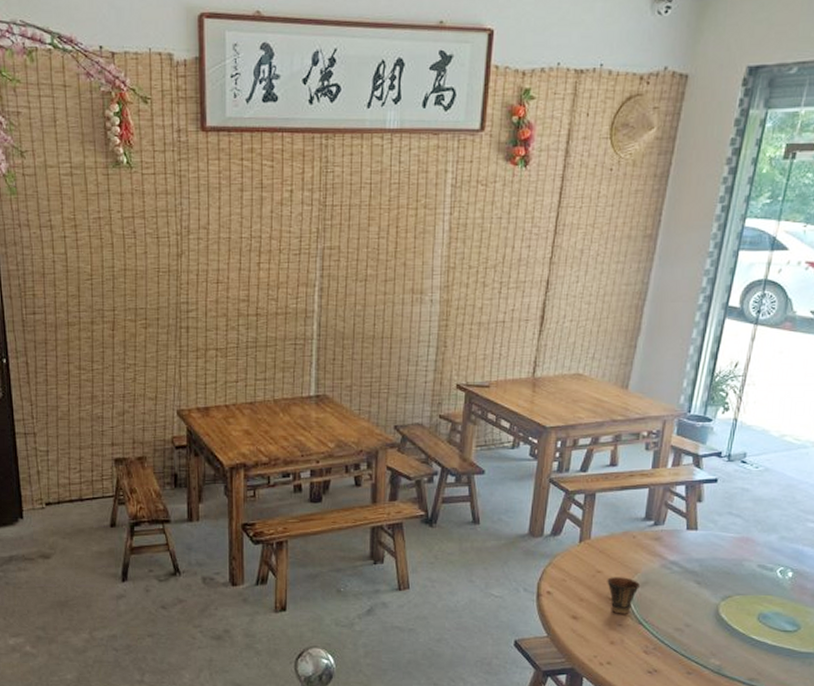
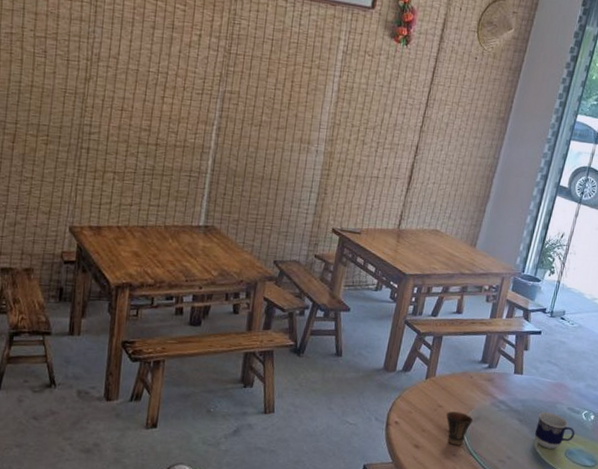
cup: none [717,571,769,613] -> present [534,411,575,449]

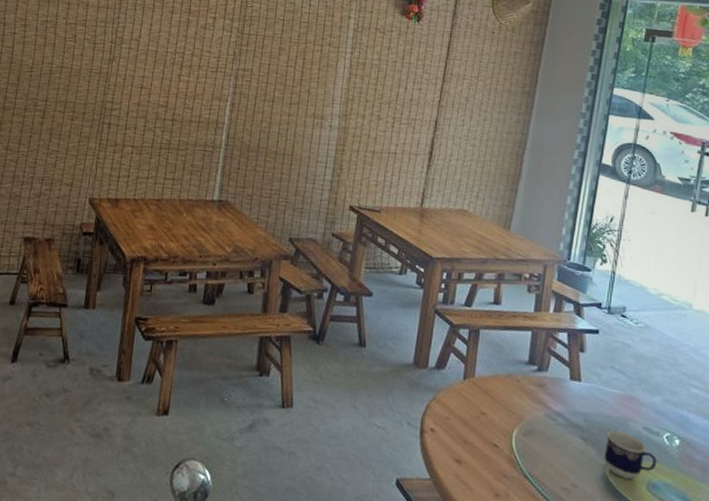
cup: present [446,411,473,445] -> none [491,421,524,465]

